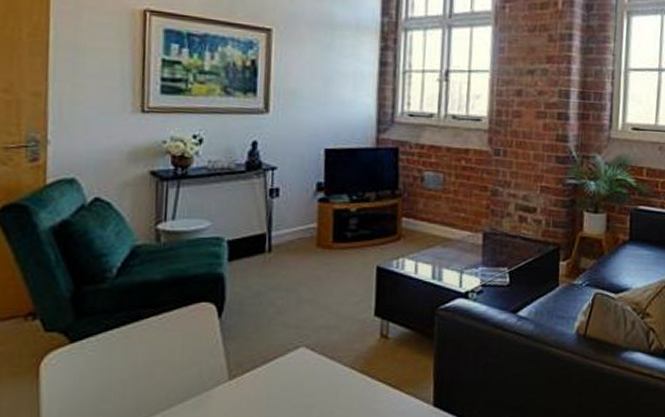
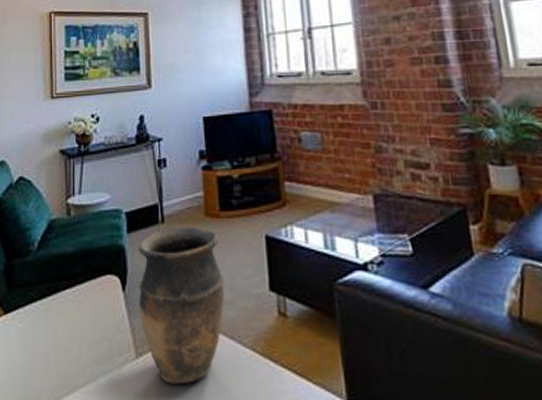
vase: none [236,256,330,401] -> present [138,226,224,385]

